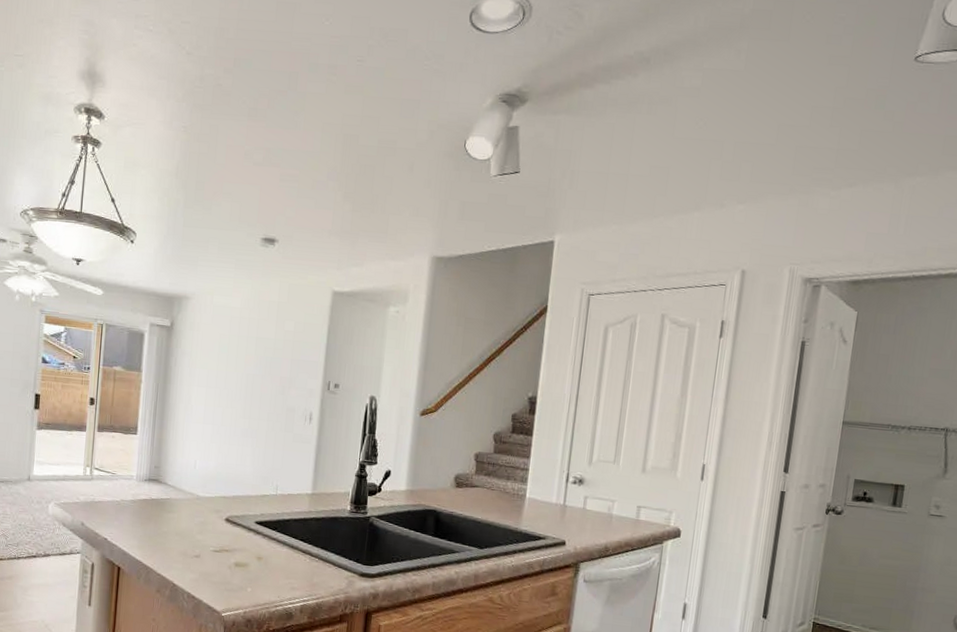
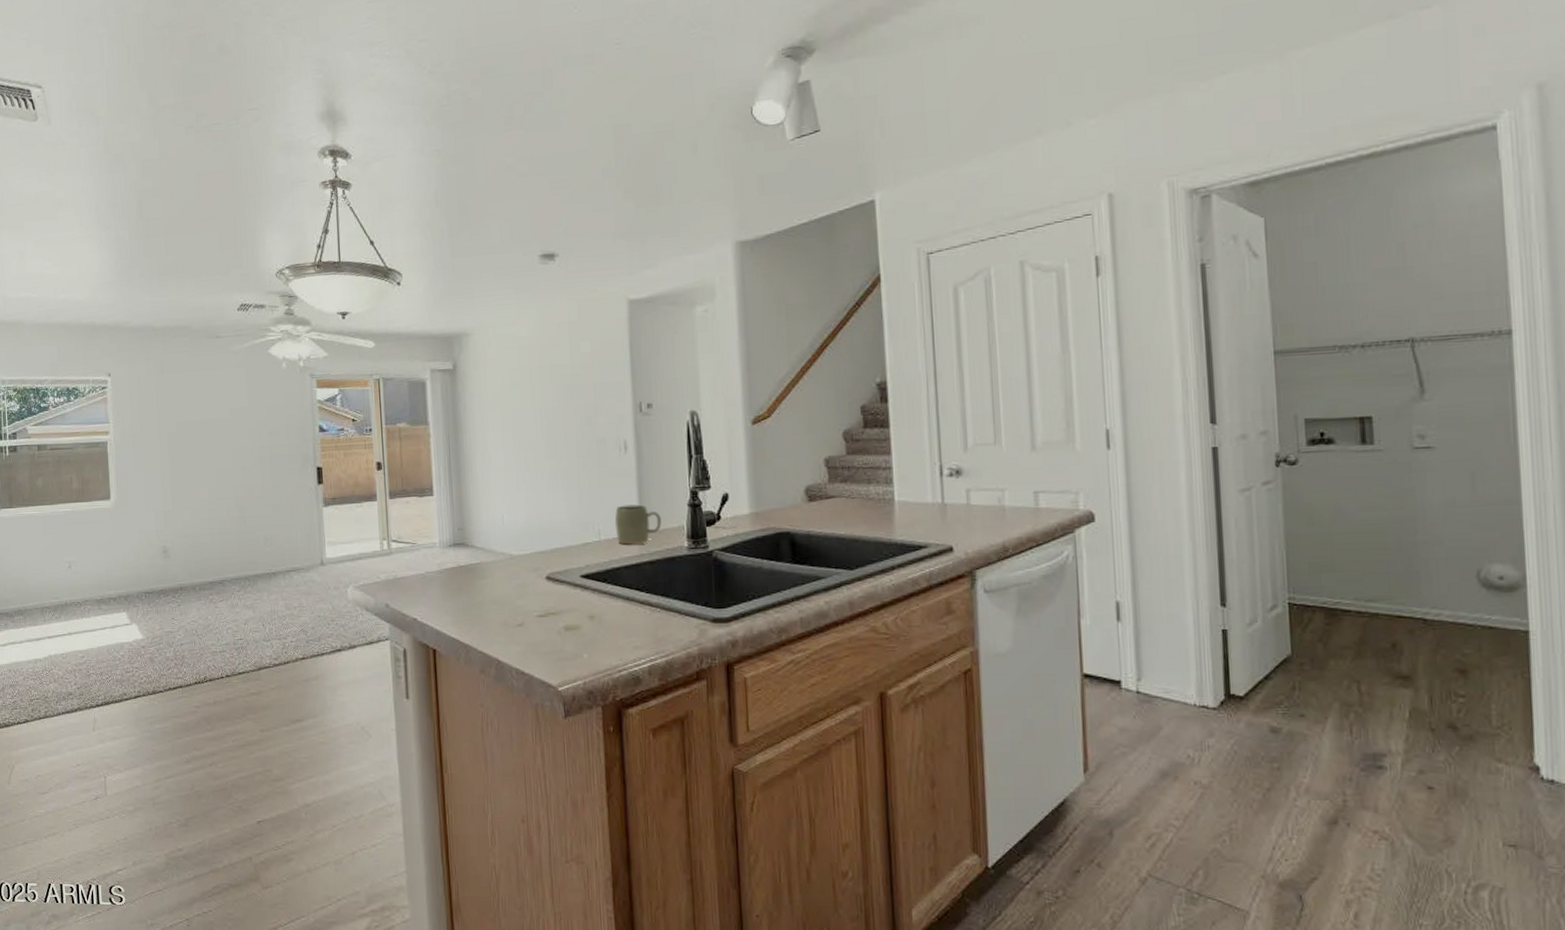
mug: none [290,467,331,503] -> present [614,504,662,545]

